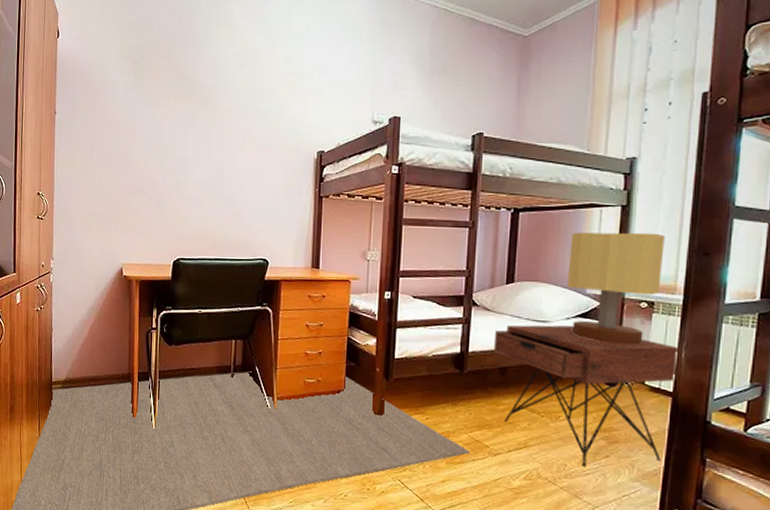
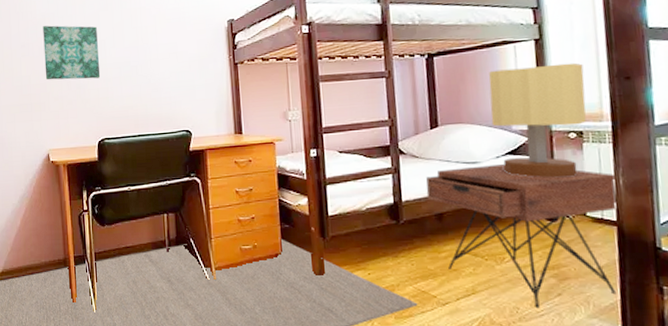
wall art: none [125,136,183,197] -> present [43,25,101,80]

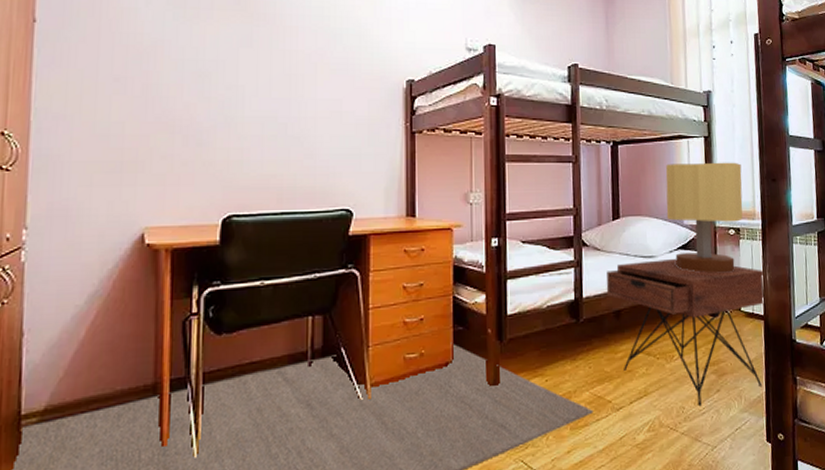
wall art: present [43,25,101,80] -> none [149,56,234,135]

